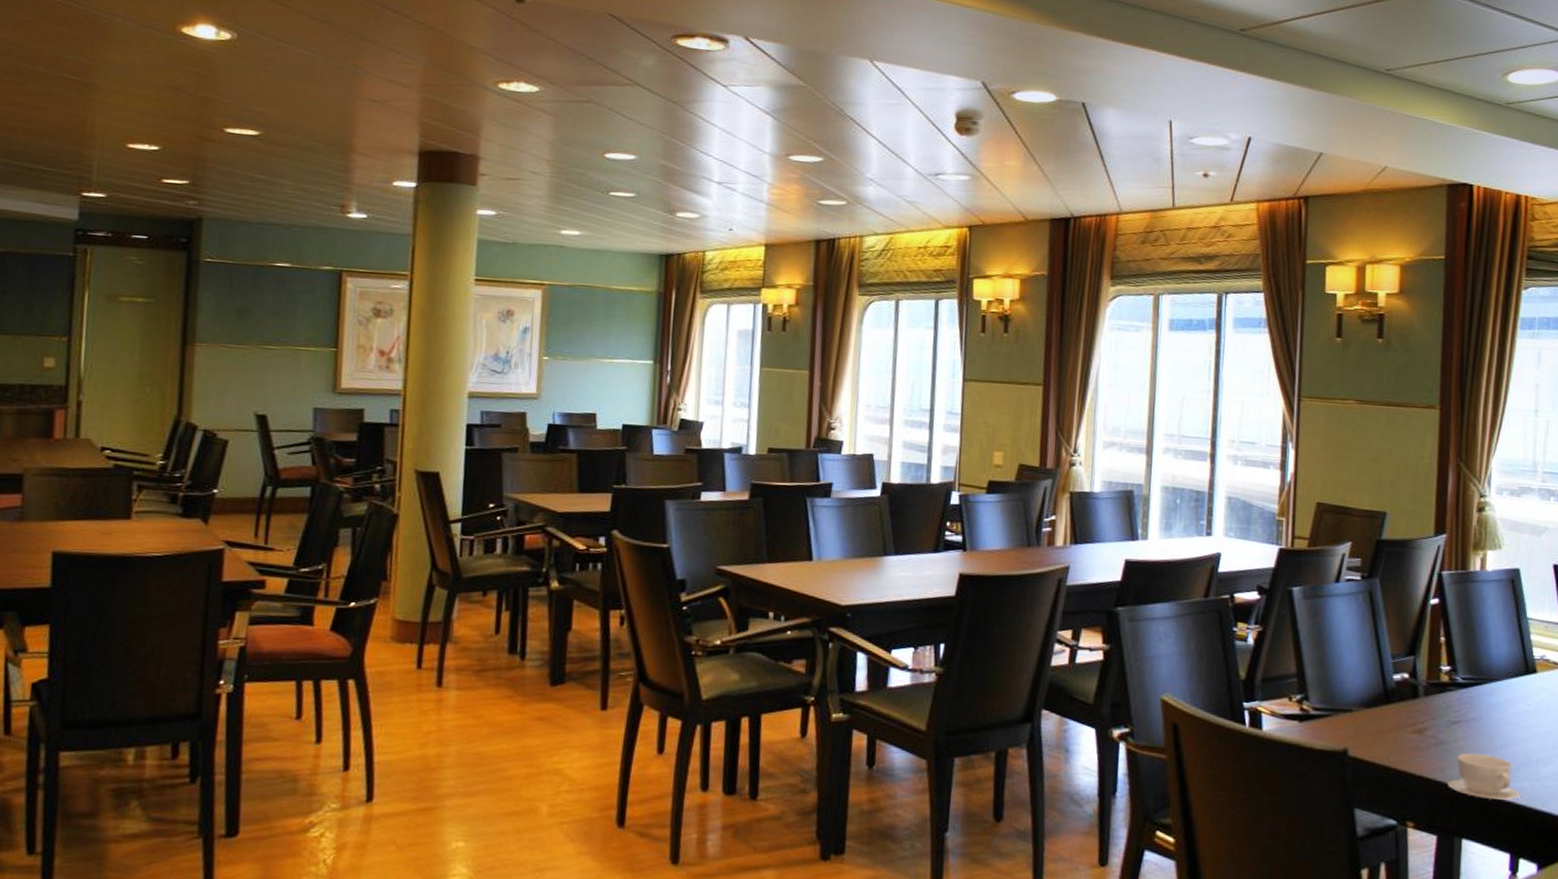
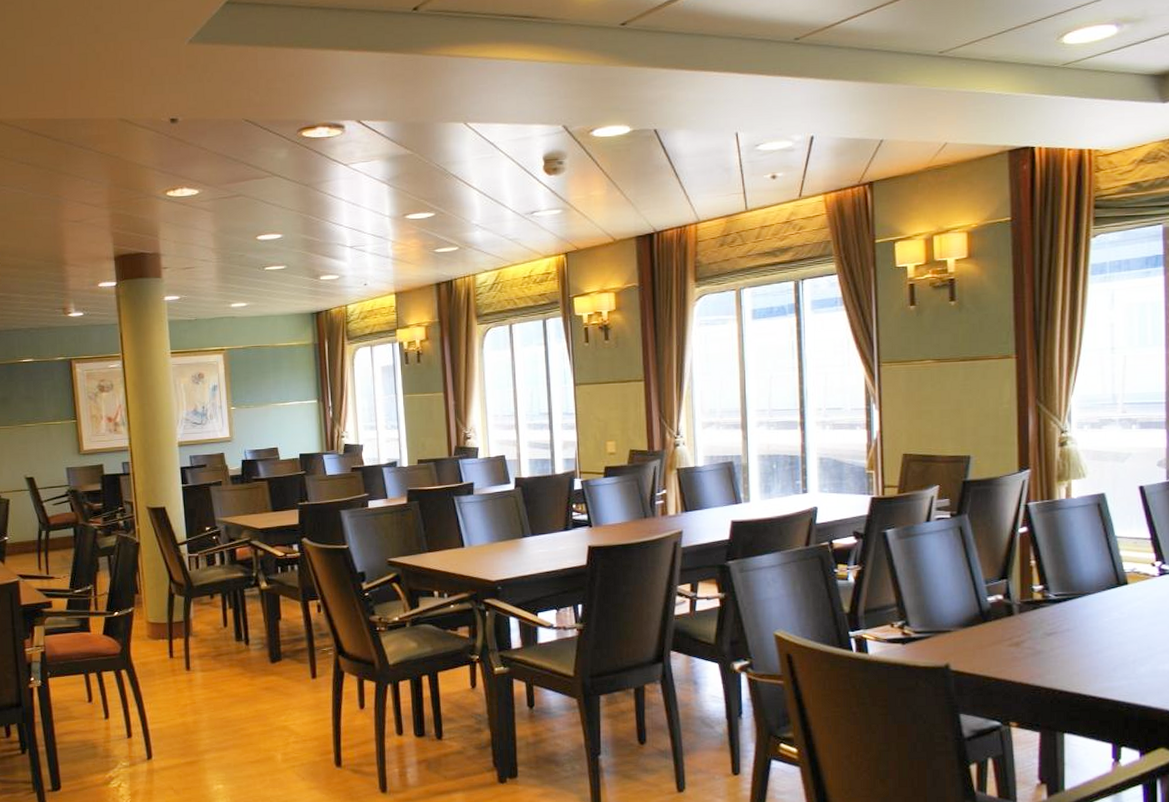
teacup: present [1447,753,1521,800] -> none [1047,659,1120,698]

